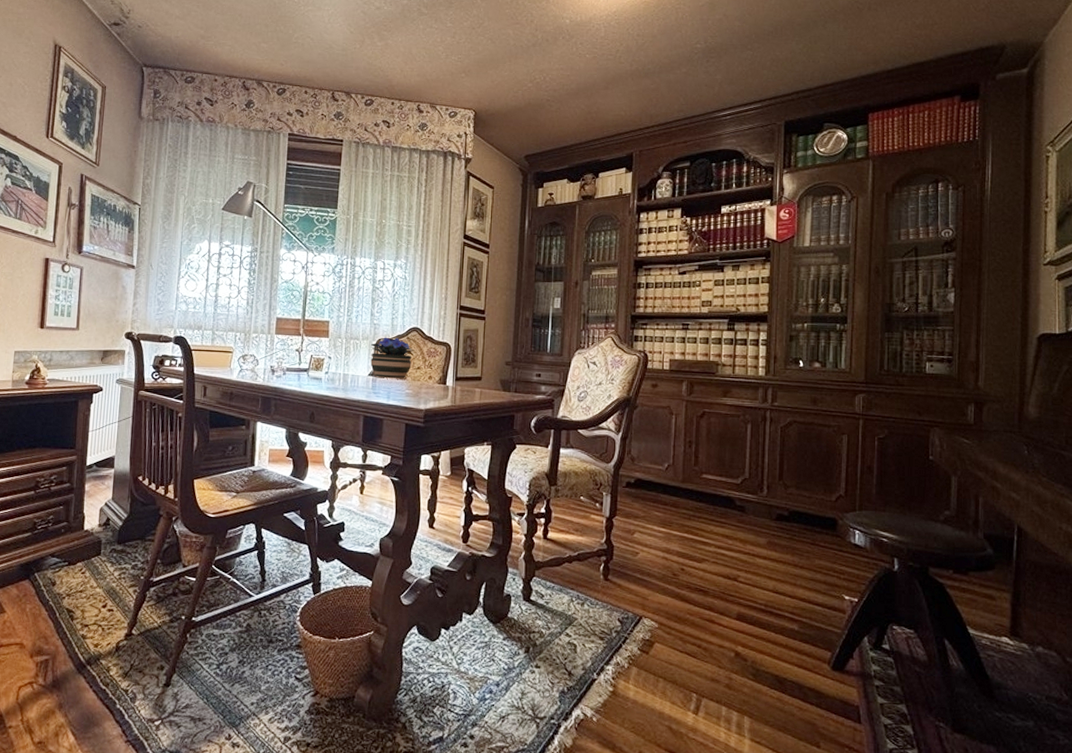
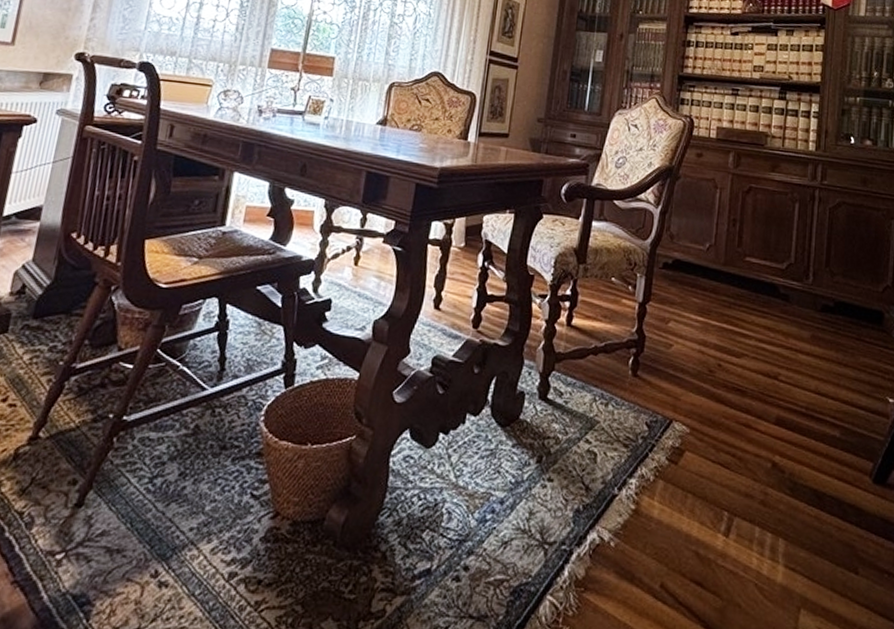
potted flower: present [370,337,416,379] -> none [380,80,435,131]

